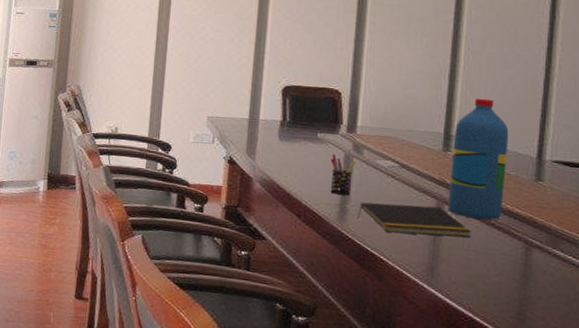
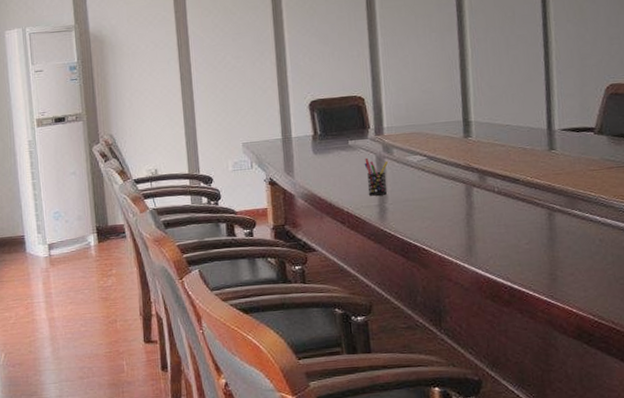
notepad: present [357,202,472,237] -> none [396,191,501,223]
water bottle: present [447,98,509,220] -> none [472,81,524,196]

